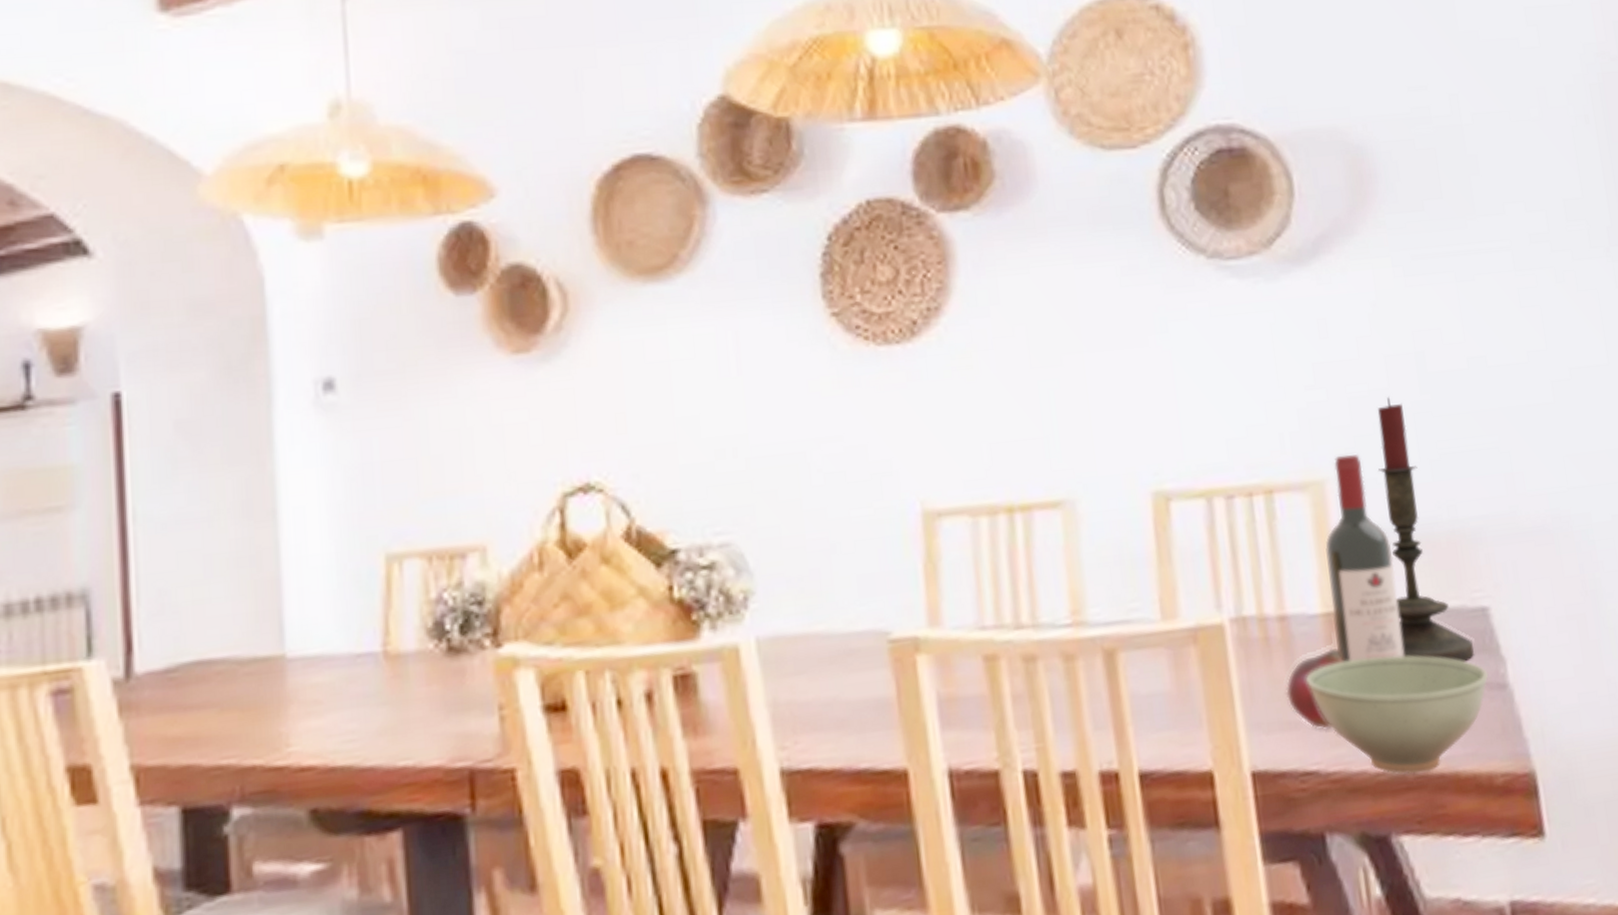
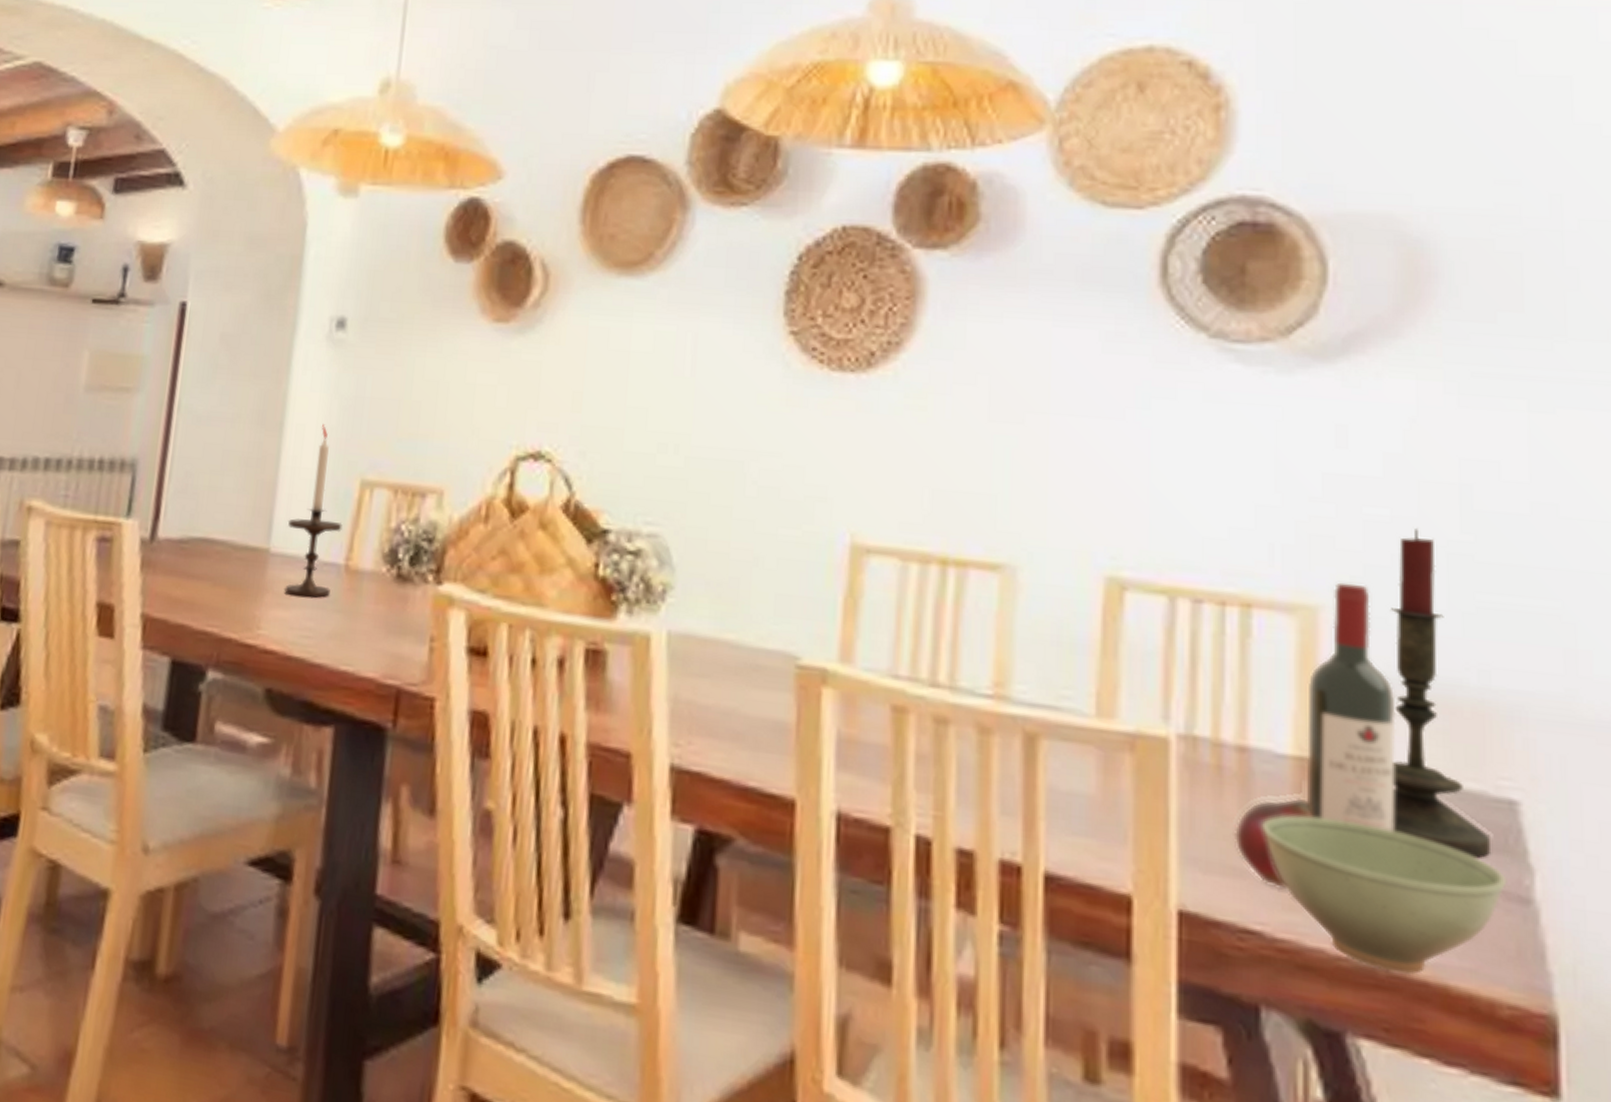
candlestick: none [302,501,372,701] -> present [284,424,343,598]

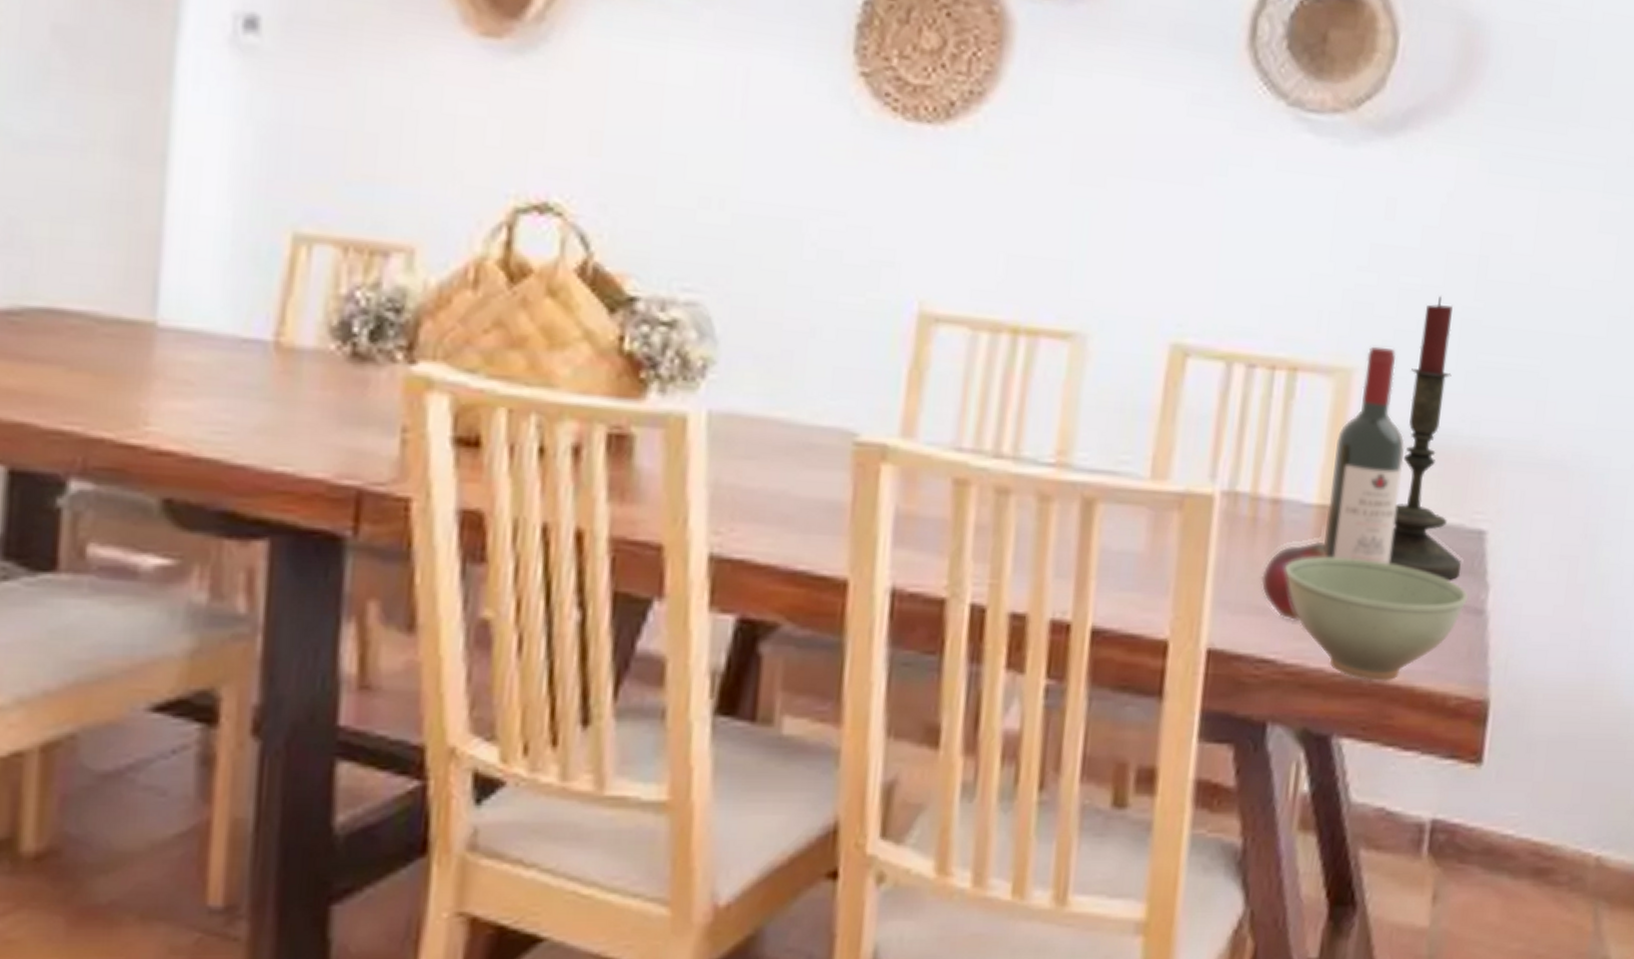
candlestick: present [284,424,343,598] -> none [182,158,268,385]

